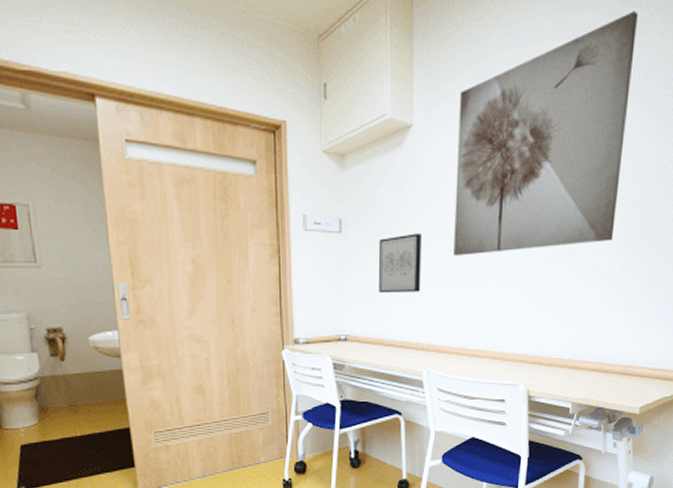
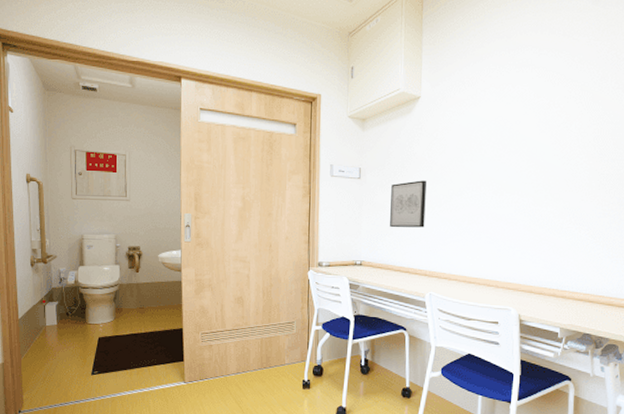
wall art: present [454,10,638,256] -> none [453,8,609,199]

